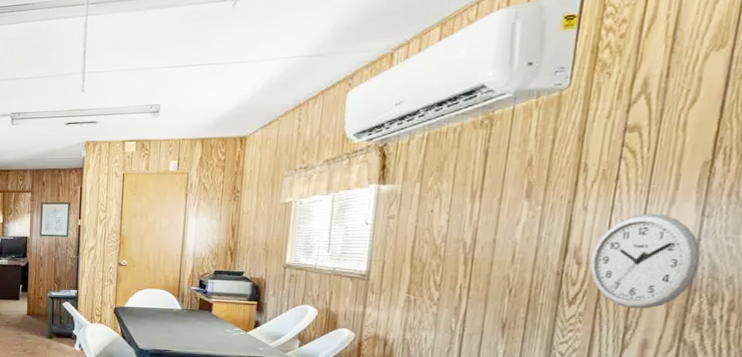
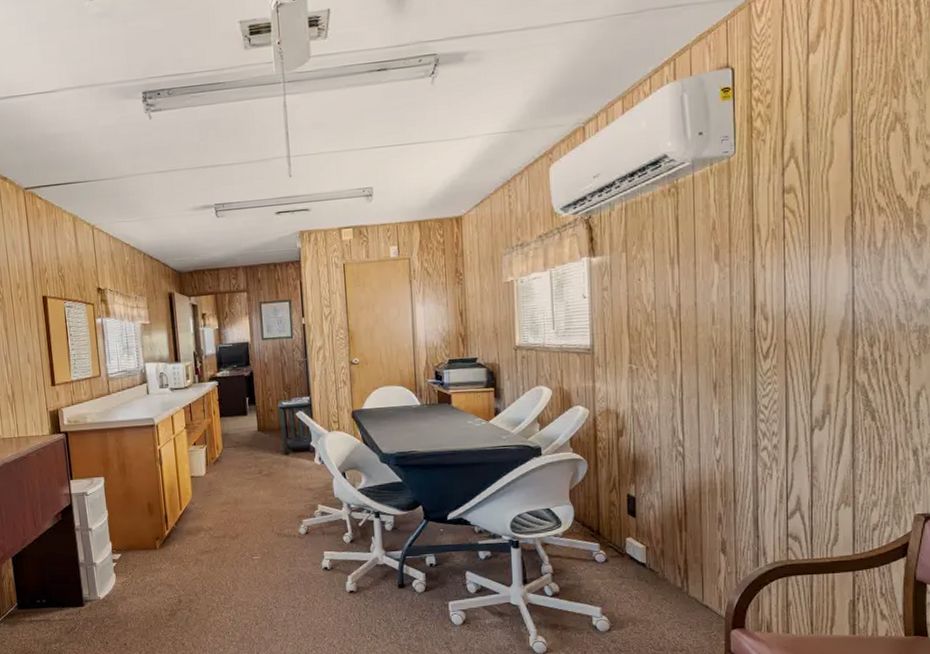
wall clock: present [590,213,701,309] -> none [775,266,857,357]

